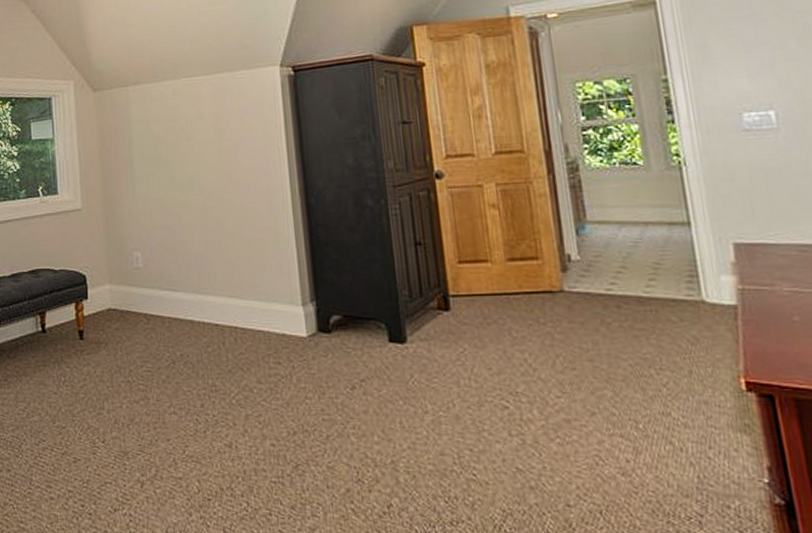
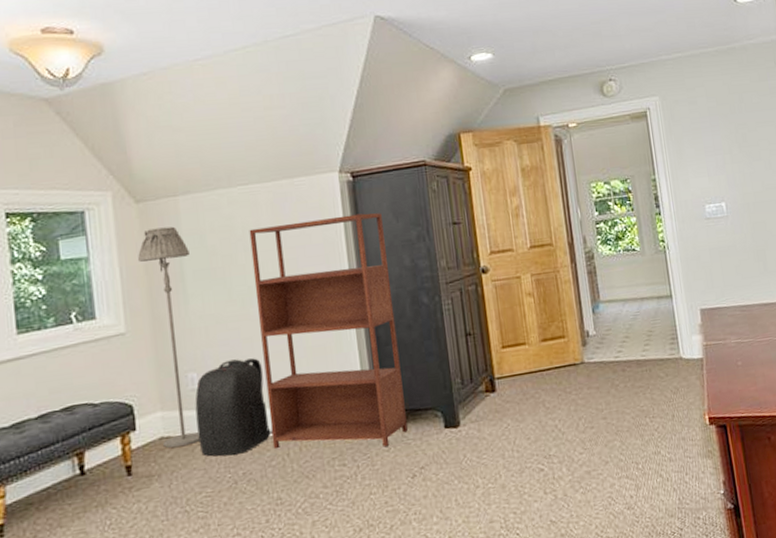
floor lamp: none [94,114,142,320] -> present [138,226,200,448]
backpack: none [139,244,209,335] -> present [195,358,273,457]
bookshelf: none [191,108,347,352] -> present [249,213,408,449]

